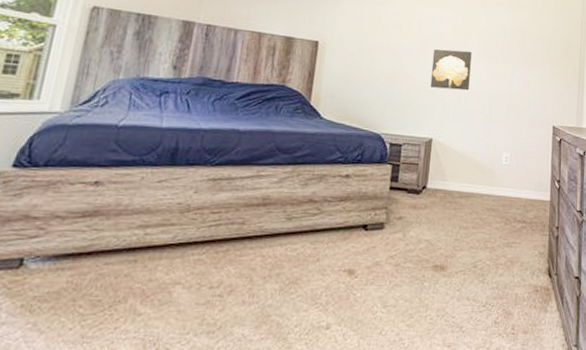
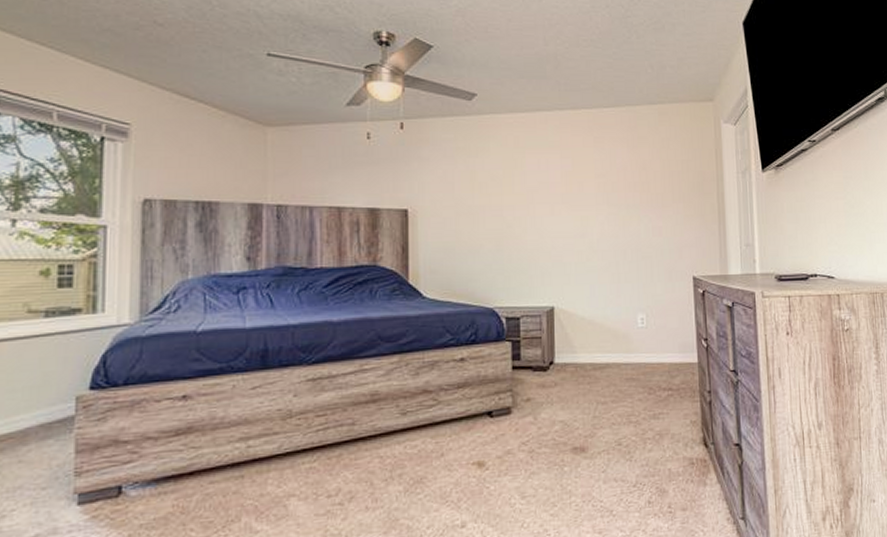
wall art: present [430,49,472,91] -> none [543,200,590,248]

